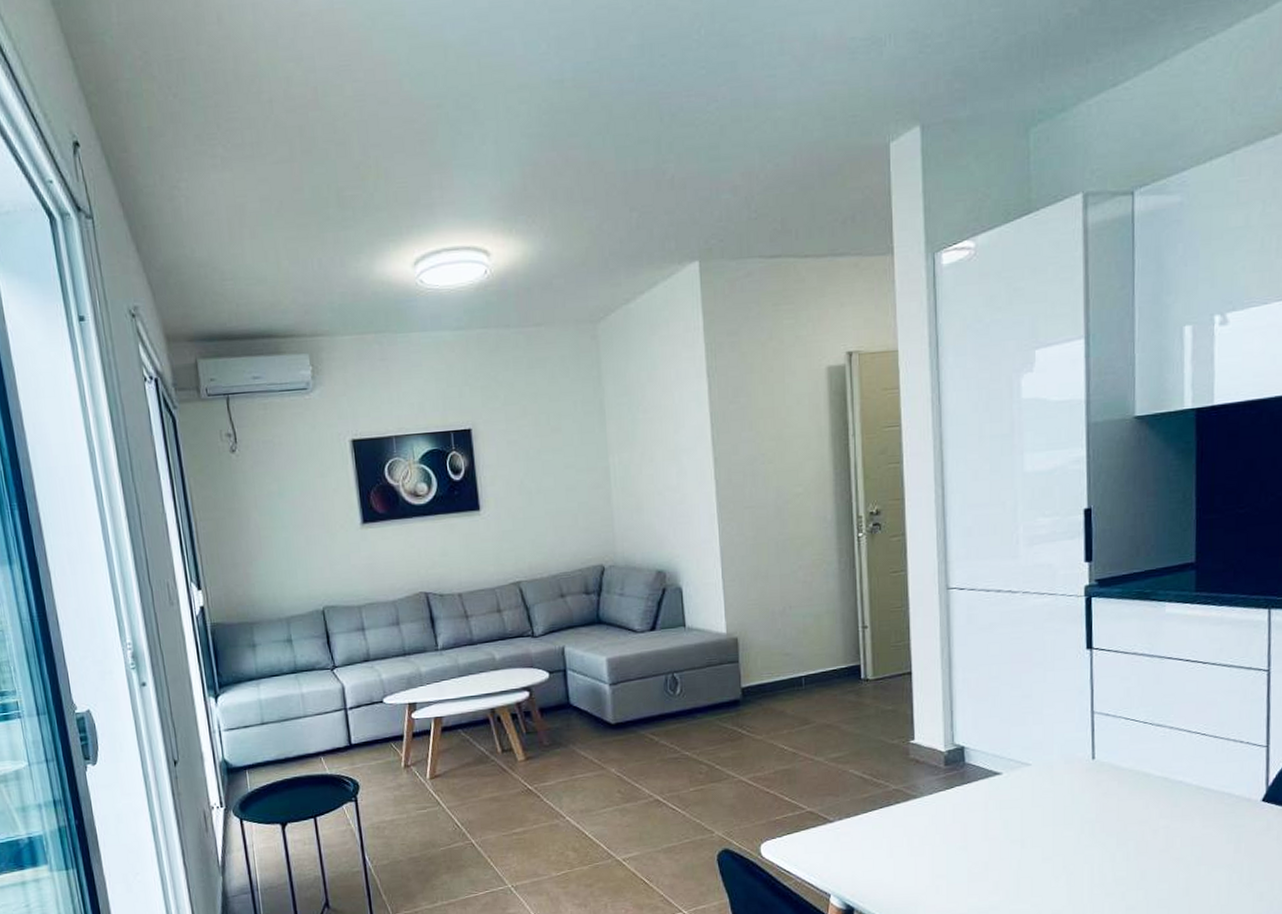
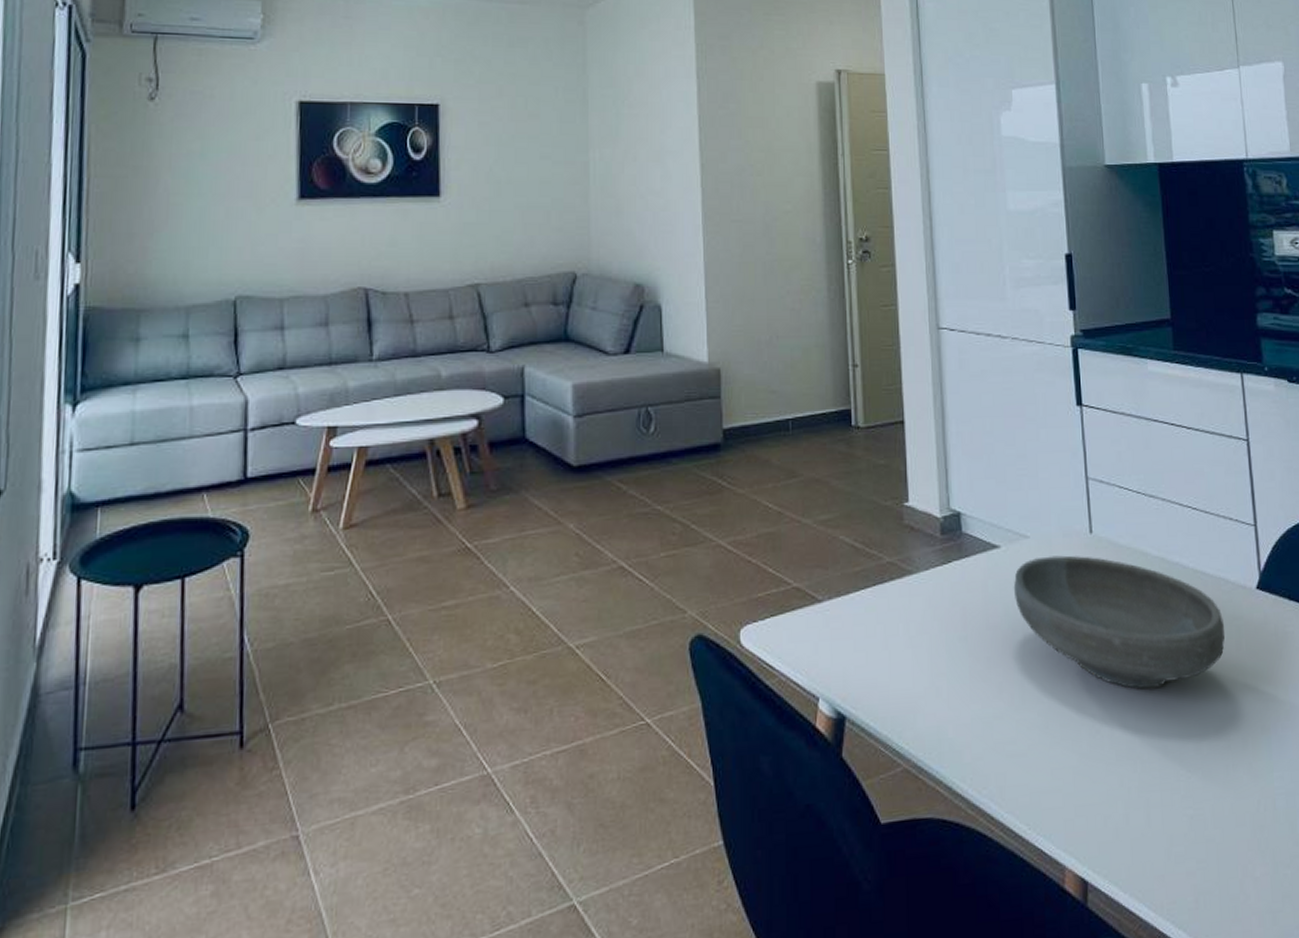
bowl: none [1013,778,1225,886] -> present [1013,555,1225,690]

